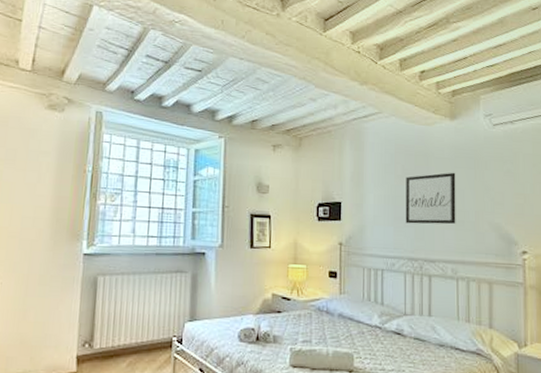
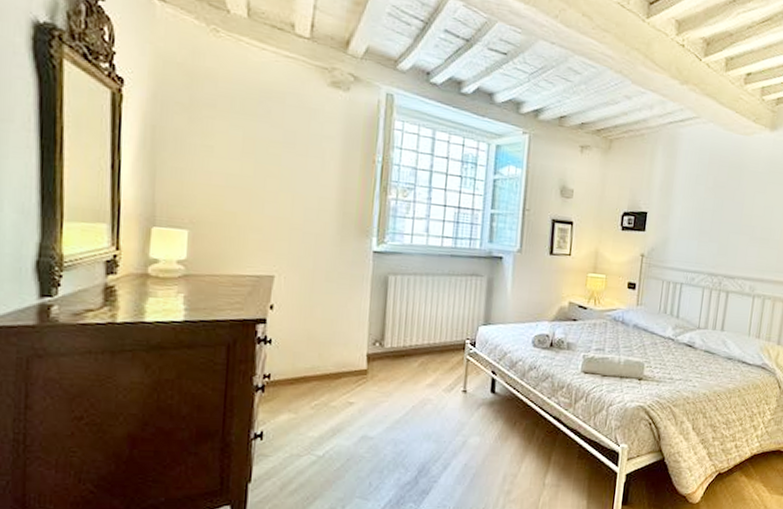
wall art: present [405,172,456,225] -> none [710,187,768,242]

